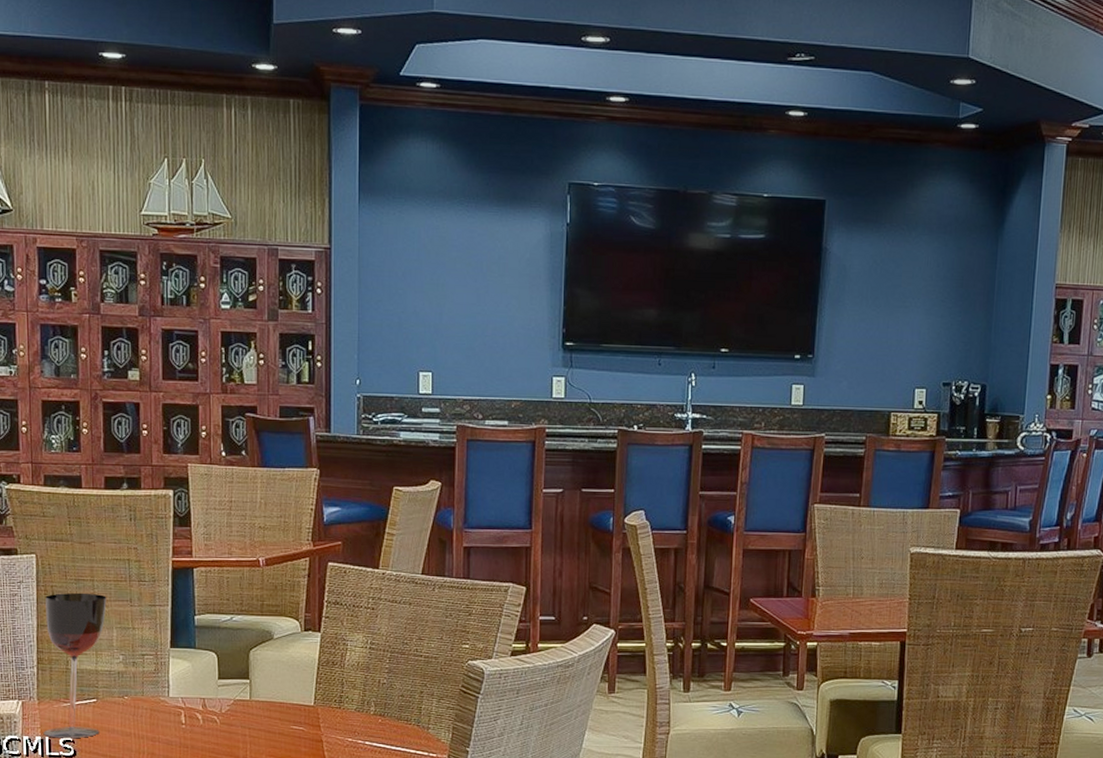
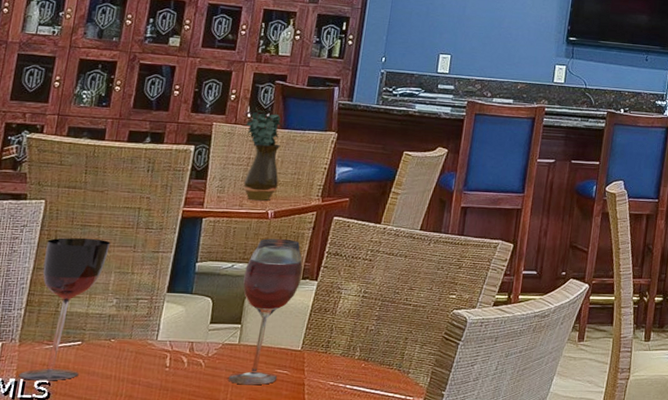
vase: none [222,444,266,548] -> present [243,107,282,201]
wineglass: none [244,588,304,742] -> present [228,238,303,385]

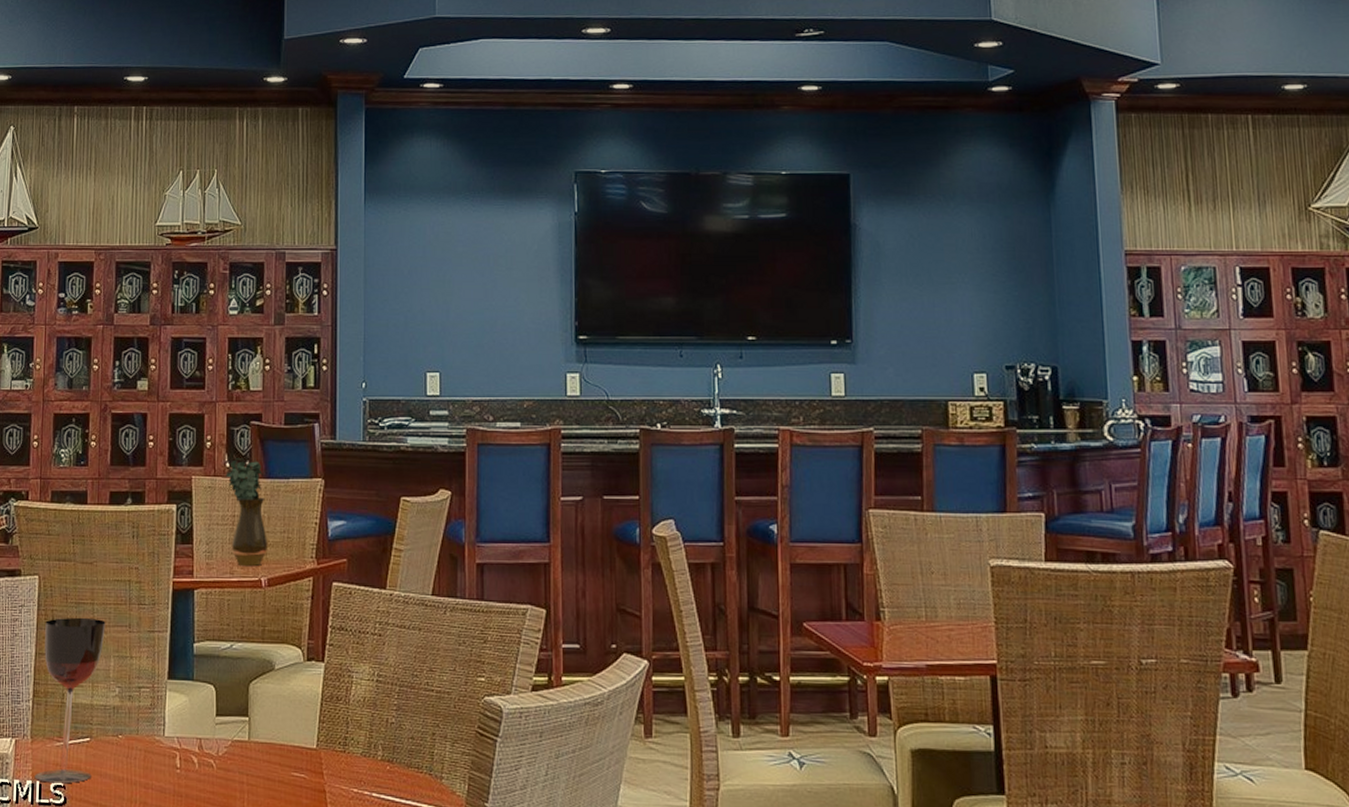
wineglass: present [228,238,303,385] -> none [242,612,307,792]

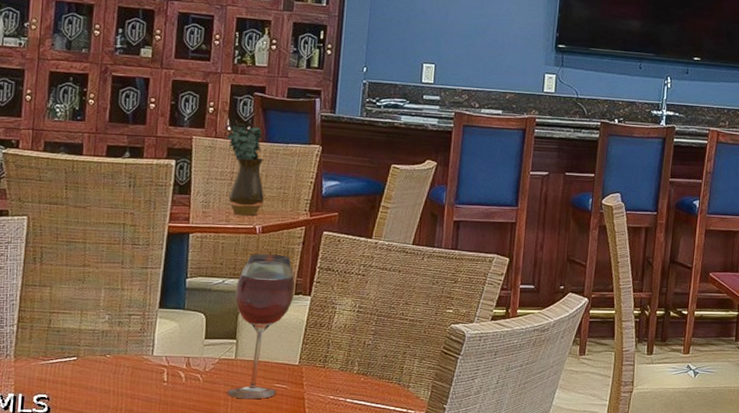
wineglass: present [34,617,106,784] -> none [17,254,98,396]
wineglass: none [242,612,307,792] -> present [227,254,296,400]

